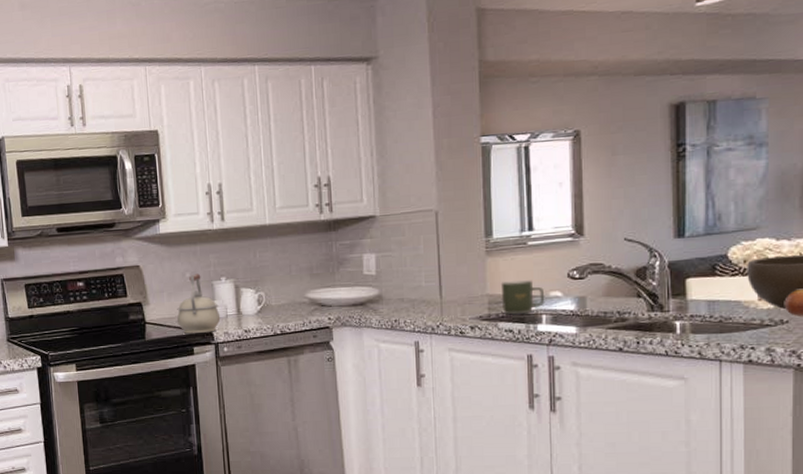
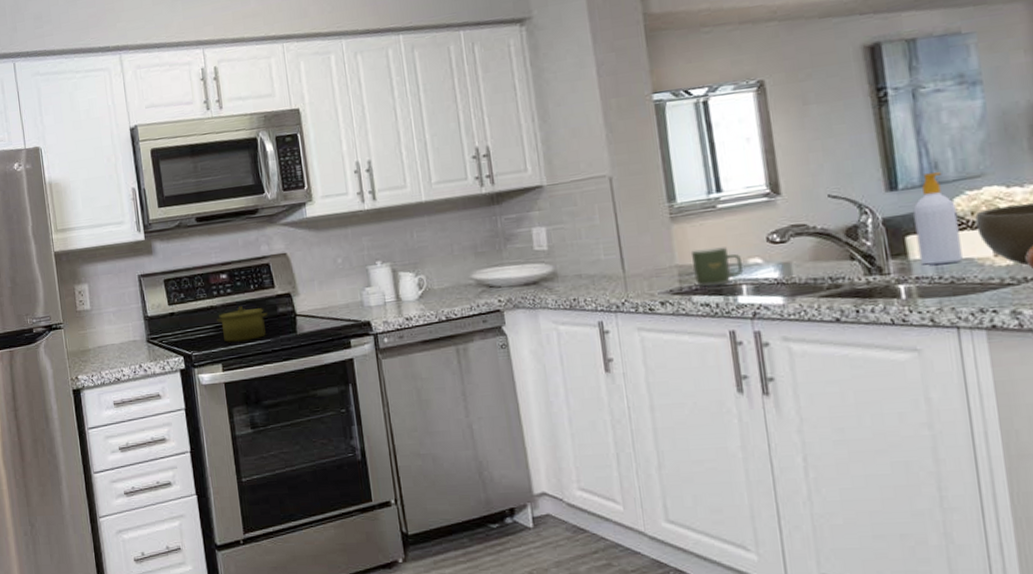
cooking pot: none [73,312,119,346] -> present [217,306,267,343]
kettle: present [177,273,221,335] -> none [329,258,378,326]
soap bottle: none [695,223,732,305] -> present [913,172,963,265]

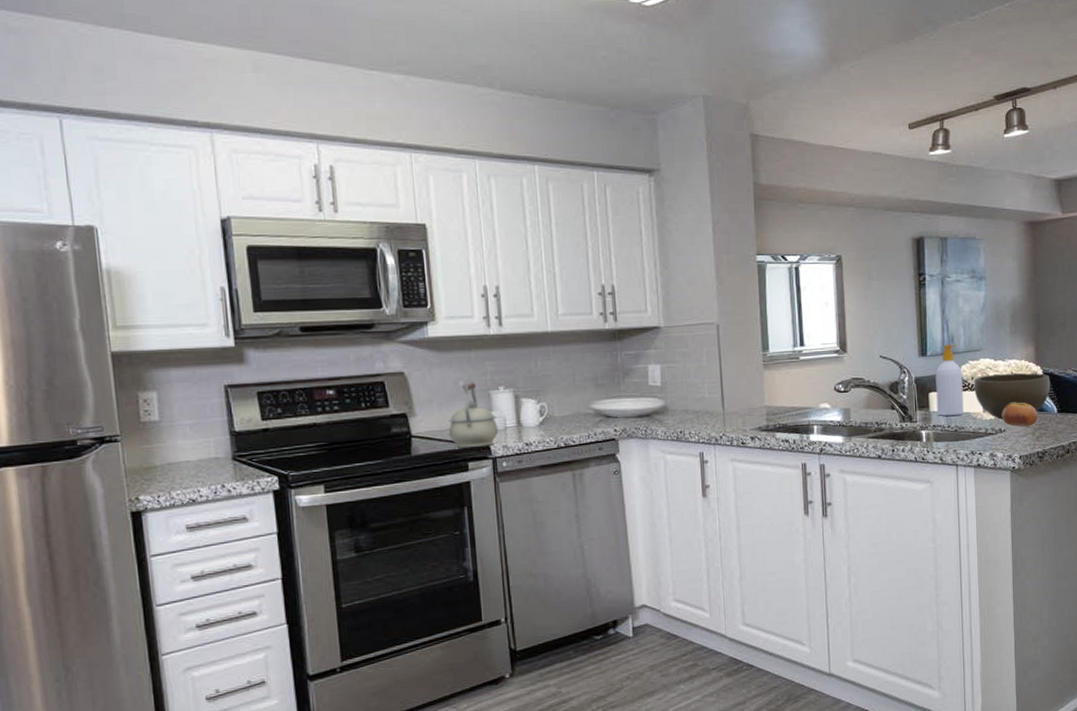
cooking pot: present [217,306,267,343] -> none [320,425,379,463]
kettle: none [329,258,378,326] -> present [448,382,499,449]
mug: present [690,247,744,287] -> none [777,393,816,426]

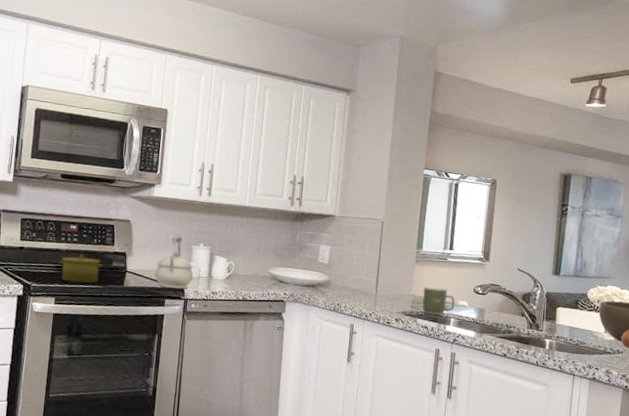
cooking pot: none [320,425,379,463] -> present [59,254,103,284]
mug: none [777,393,816,426] -> present [422,287,455,315]
soap bottle: present [935,345,964,417] -> none [562,268,590,332]

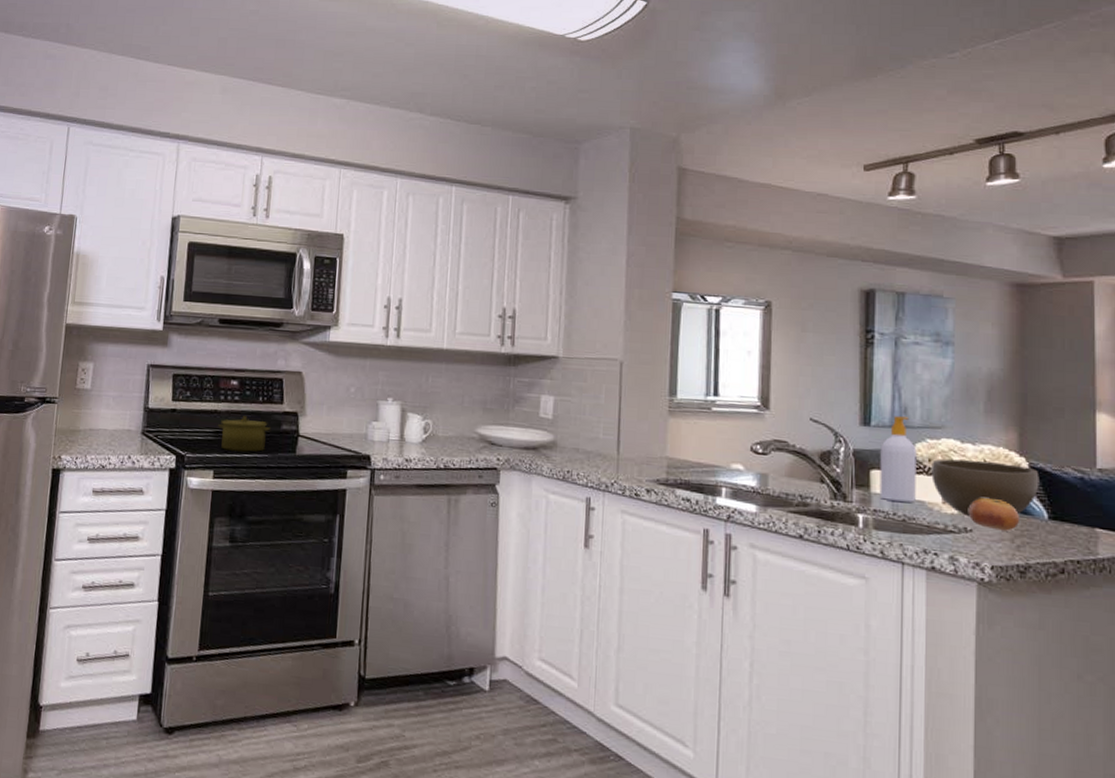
kettle: present [155,236,194,290] -> none [334,390,382,457]
mug: present [422,287,455,315] -> none [680,446,726,484]
soap bottle: none [562,268,590,332] -> present [879,416,917,503]

